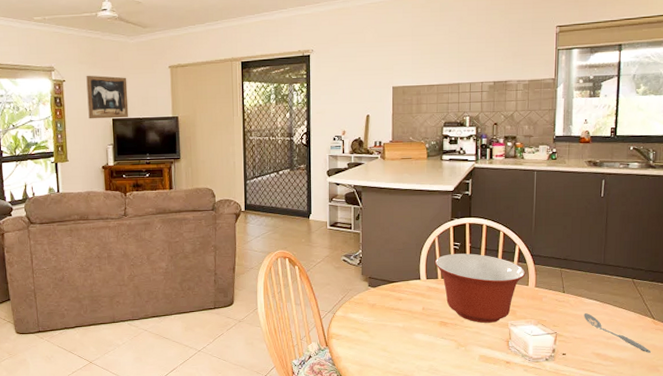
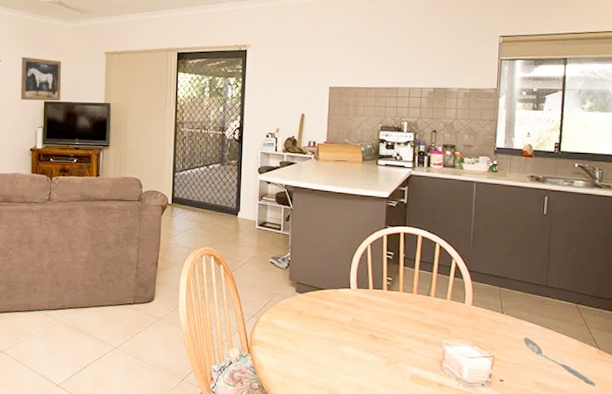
mixing bowl: present [434,253,526,323] -> none [366,263,462,340]

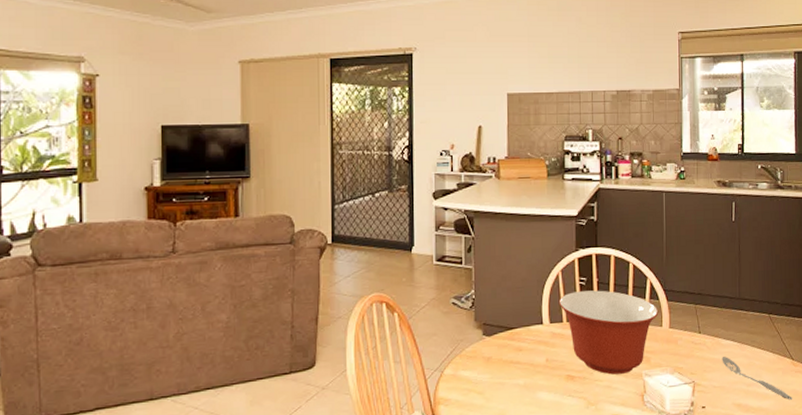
wall art: present [21,56,62,102] -> none [128,69,184,126]
mixing bowl: none [366,263,462,340] -> present [558,290,659,375]

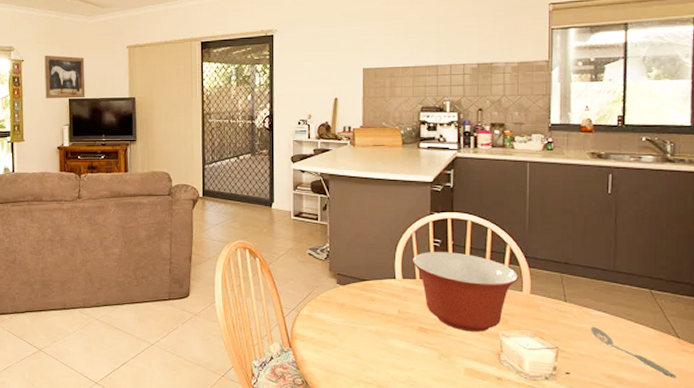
wall art: none [128,69,184,126] -> present [44,55,86,99]

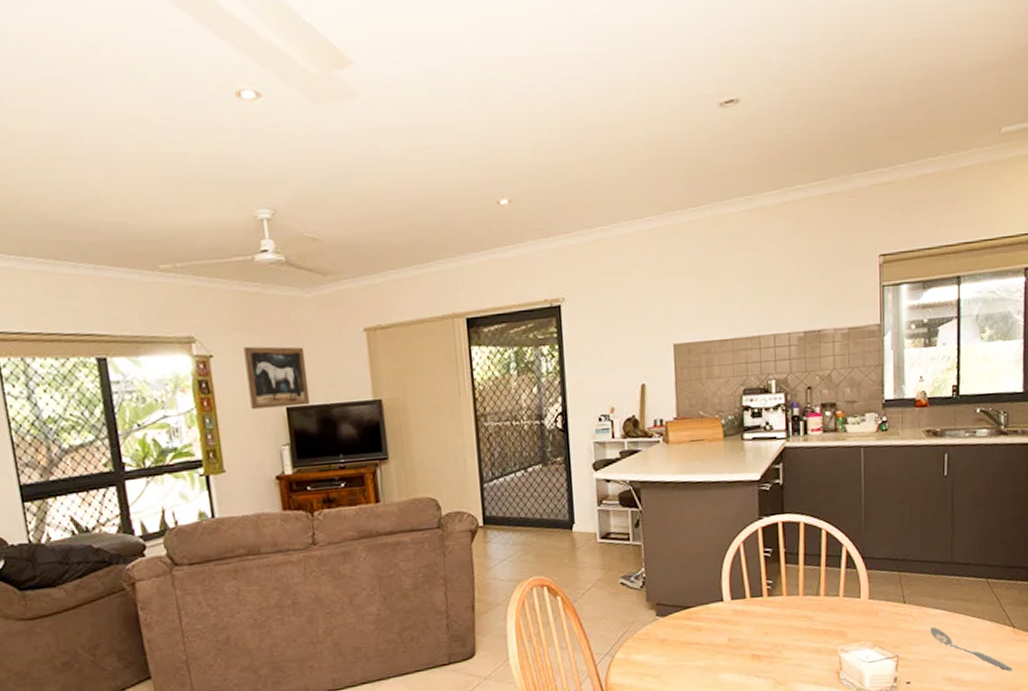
mixing bowl: present [412,252,519,332] -> none [740,561,856,652]

